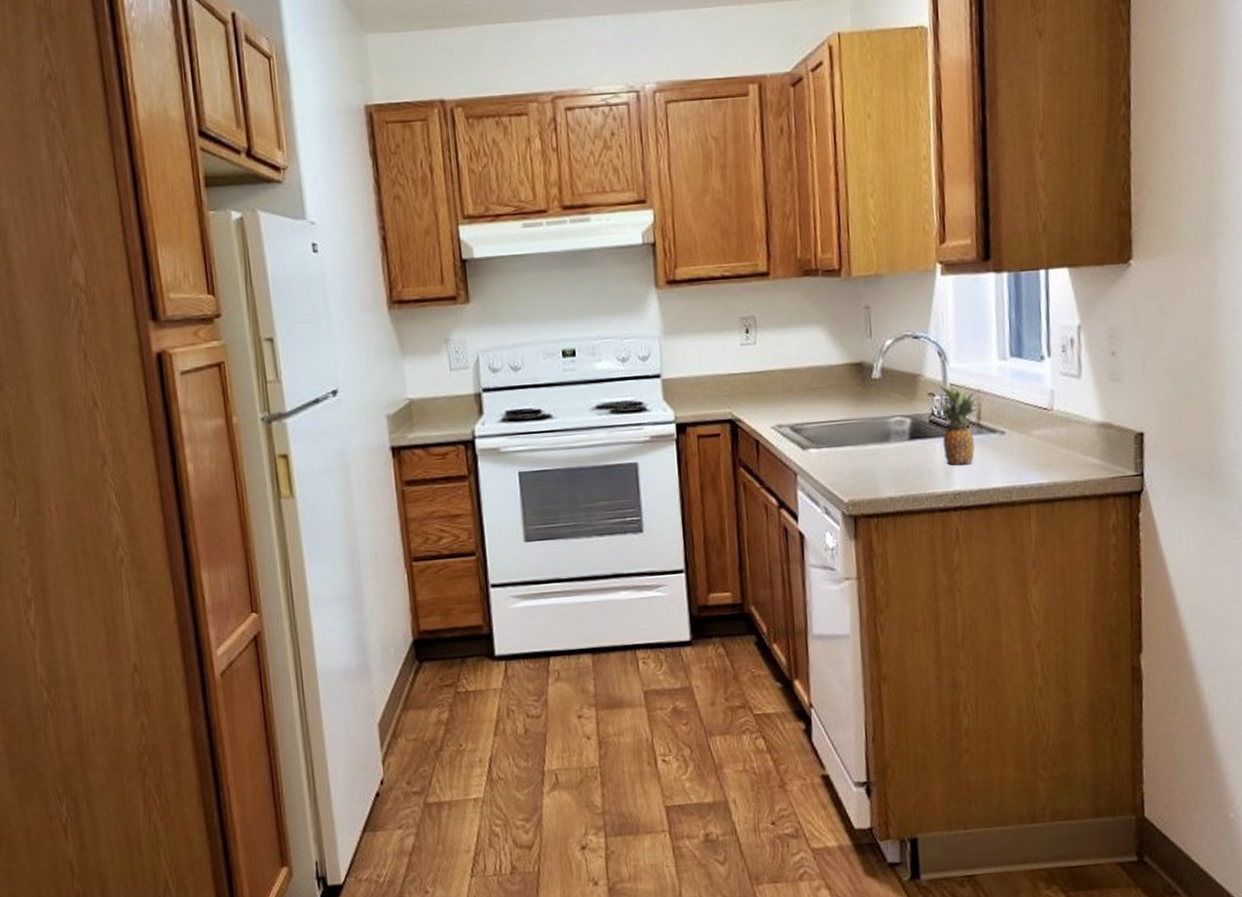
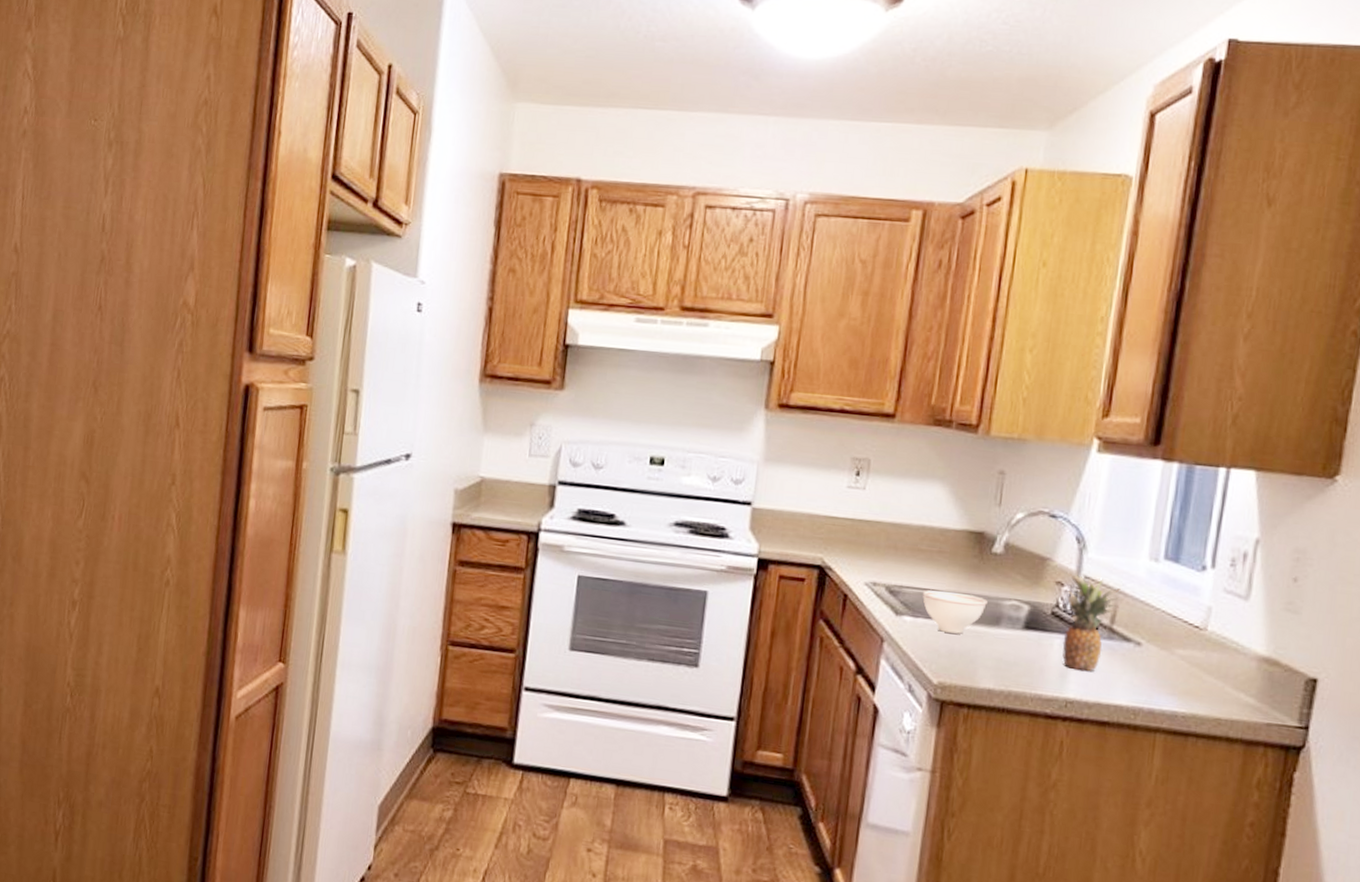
bowl: none [821,419,877,456] -> present [922,590,989,634]

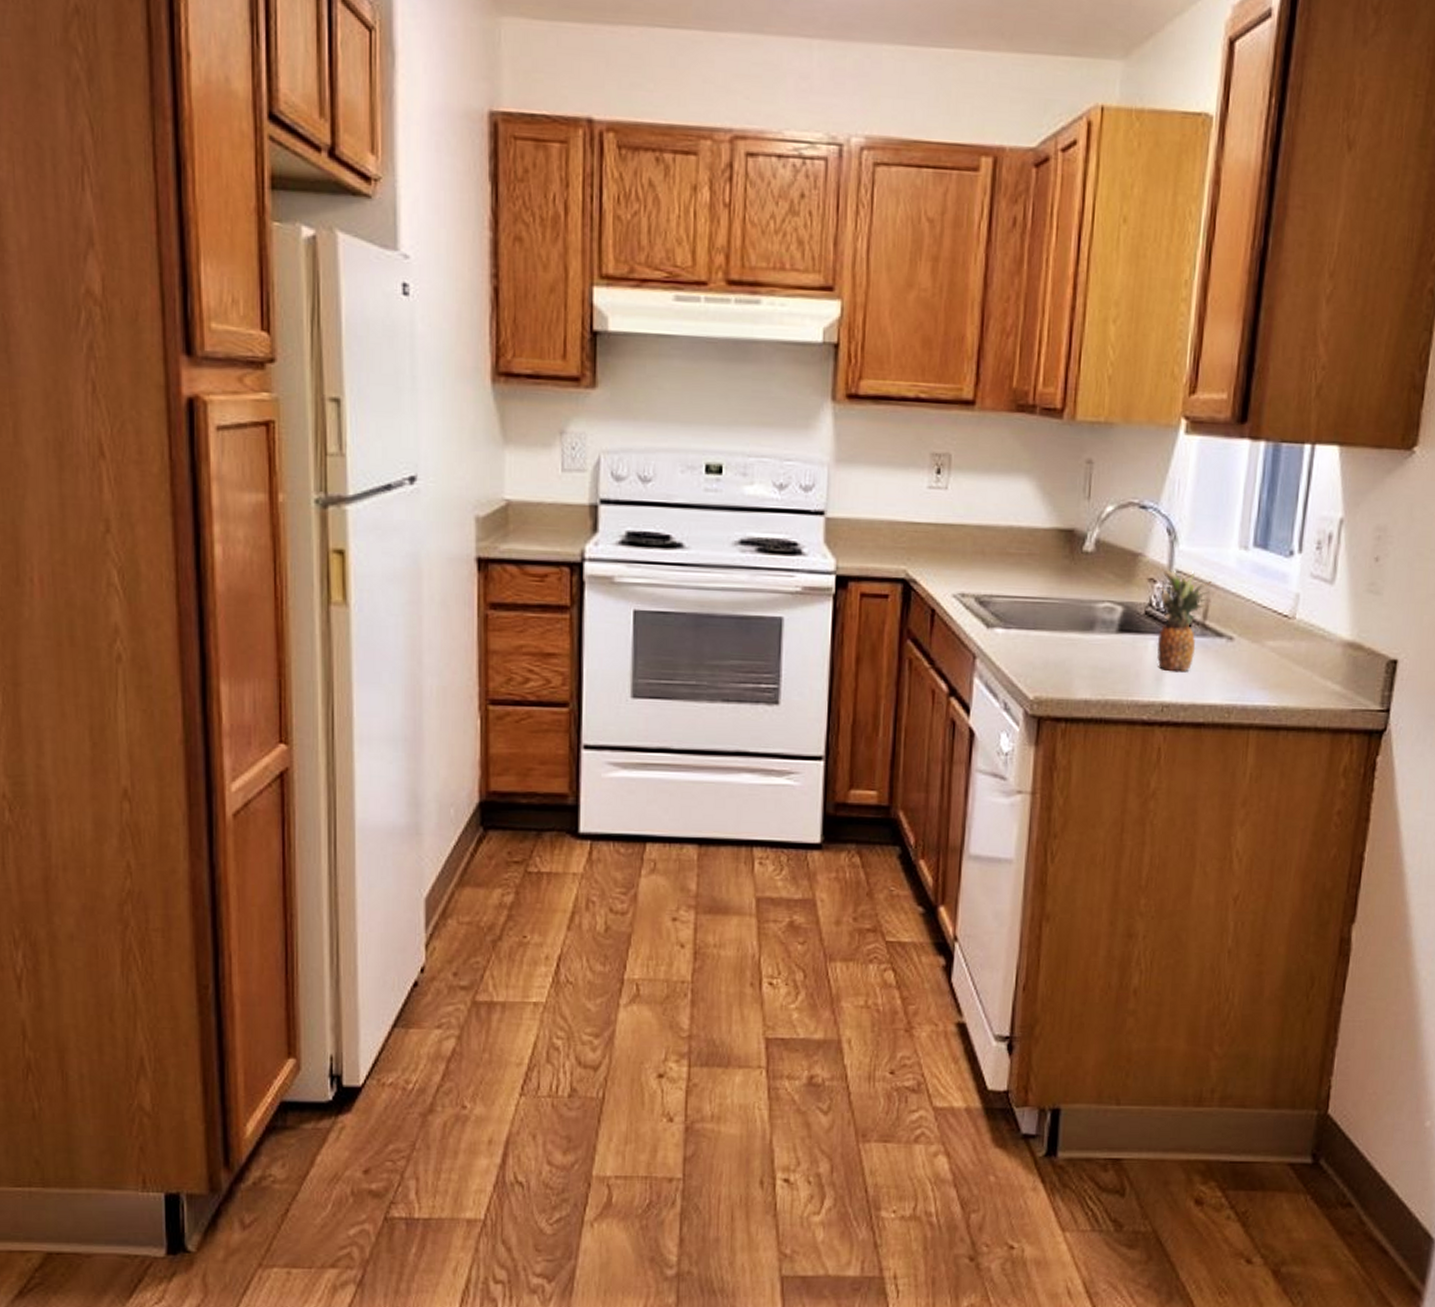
bowl: present [922,590,989,634] -> none [1013,597,1082,643]

